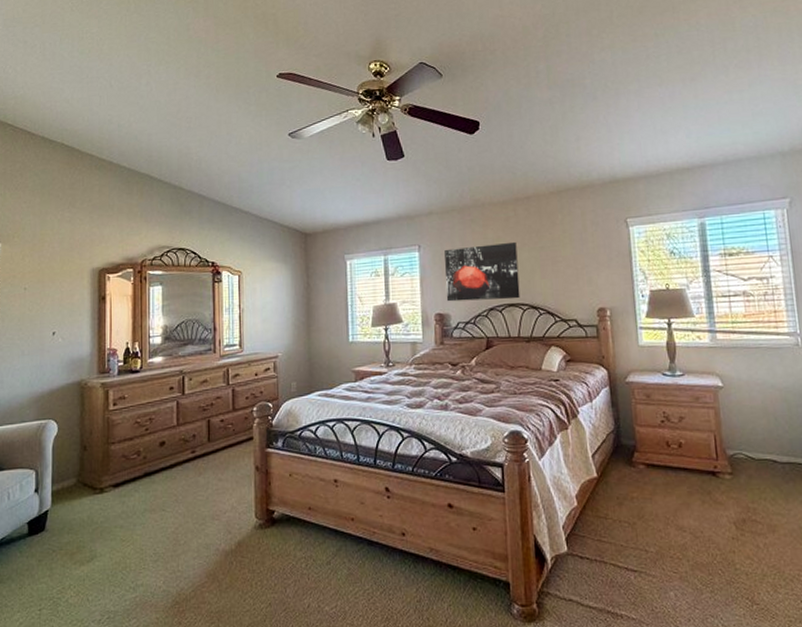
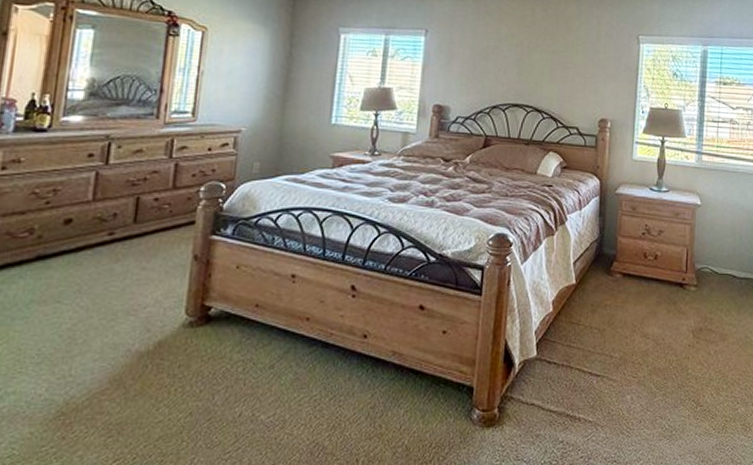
wall art: present [445,241,520,302] -> none [448,38,530,100]

